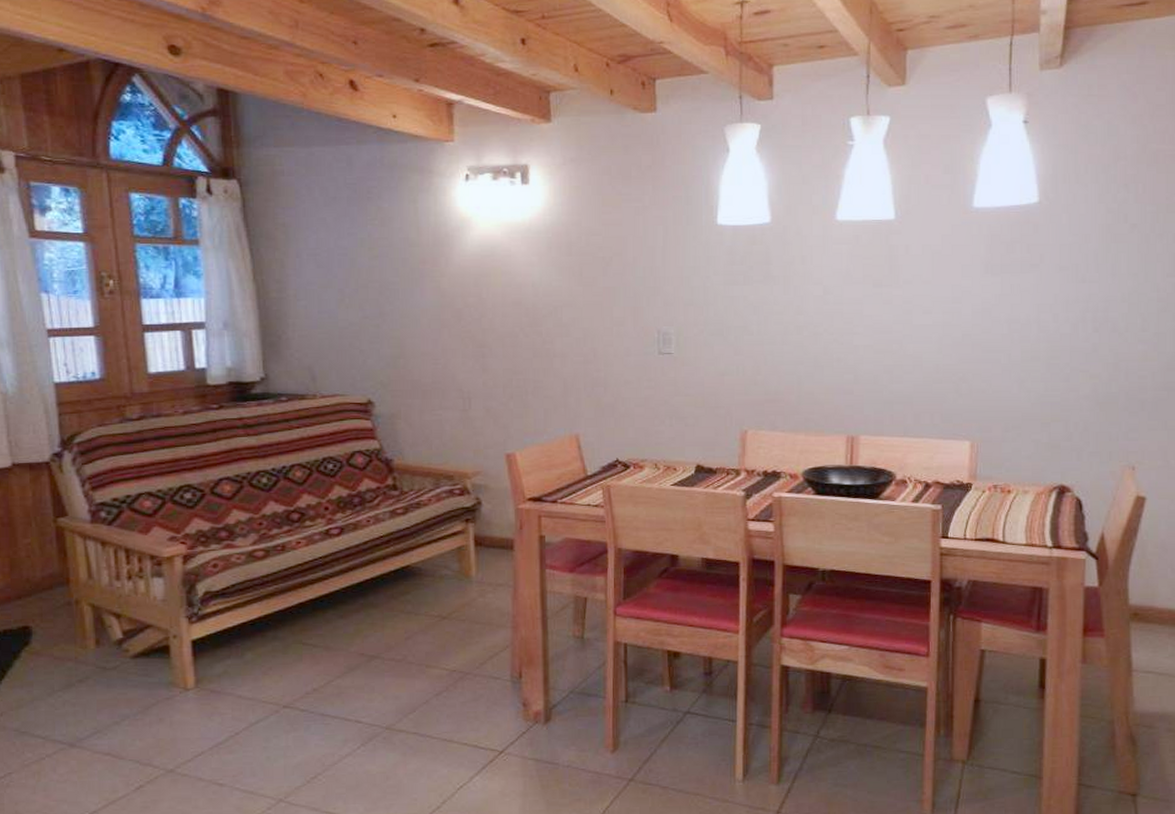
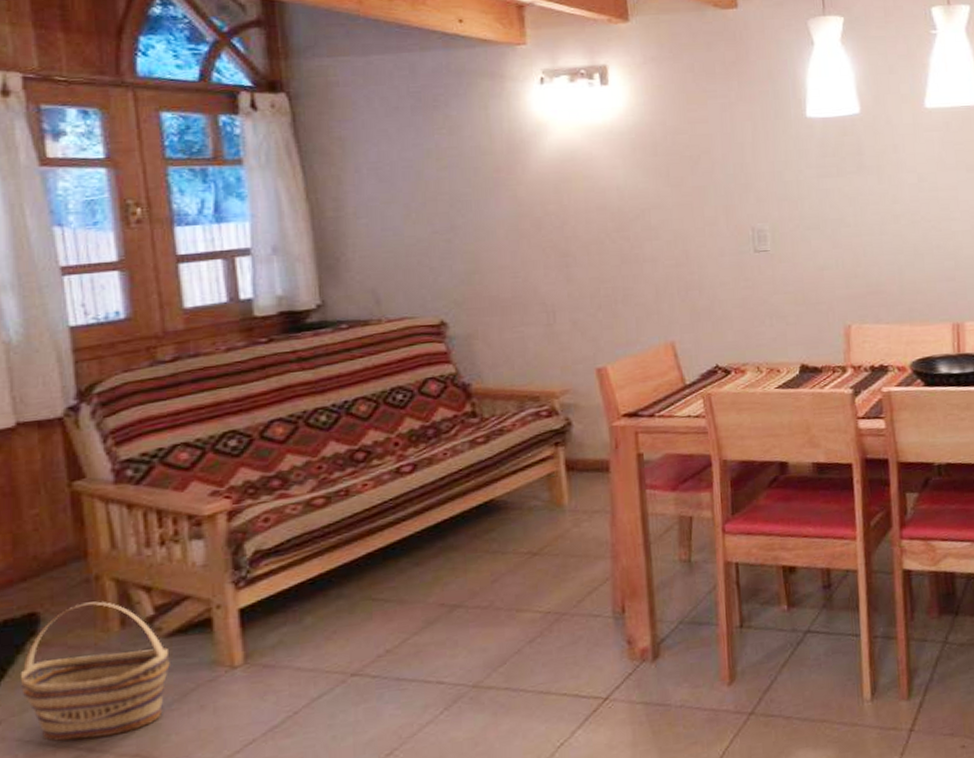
basket: none [16,622,135,737] -> present [20,601,170,742]

